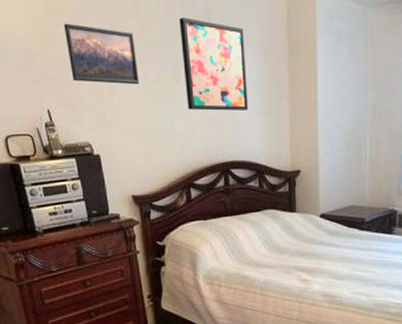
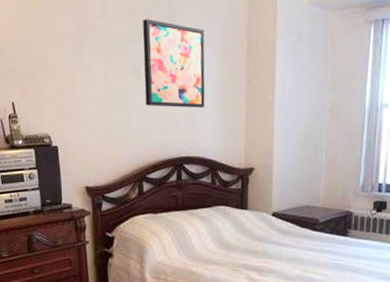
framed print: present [63,23,139,85] -> none [34,23,101,81]

